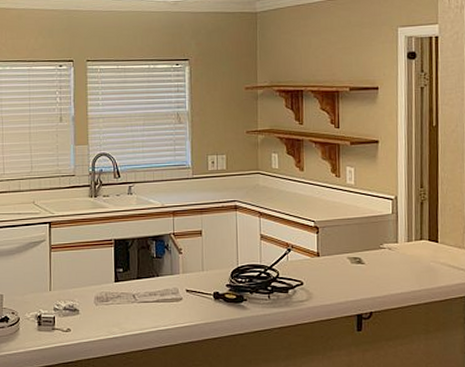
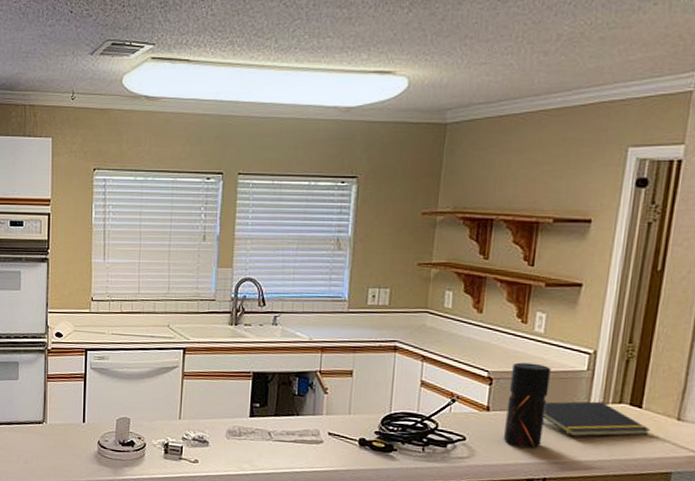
pepper grinder: none [333,211,365,286] -> present [503,362,551,448]
notepad: none [362,240,447,273] -> present [543,401,650,437]

